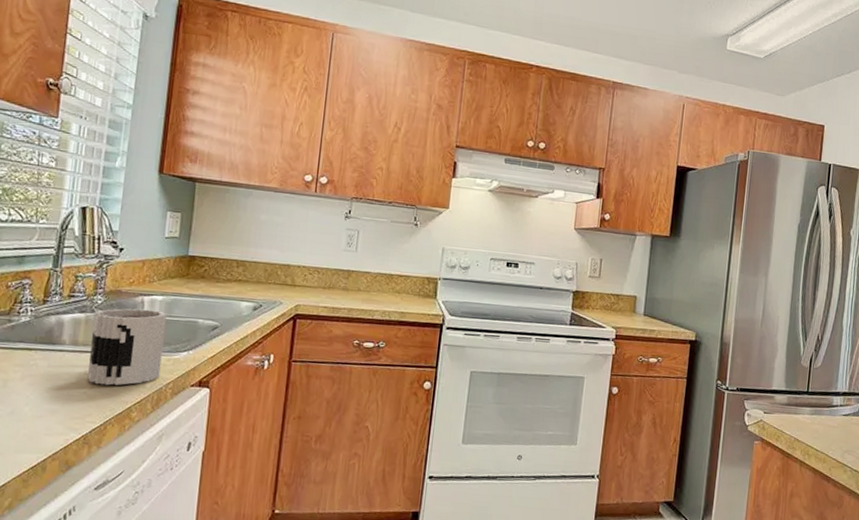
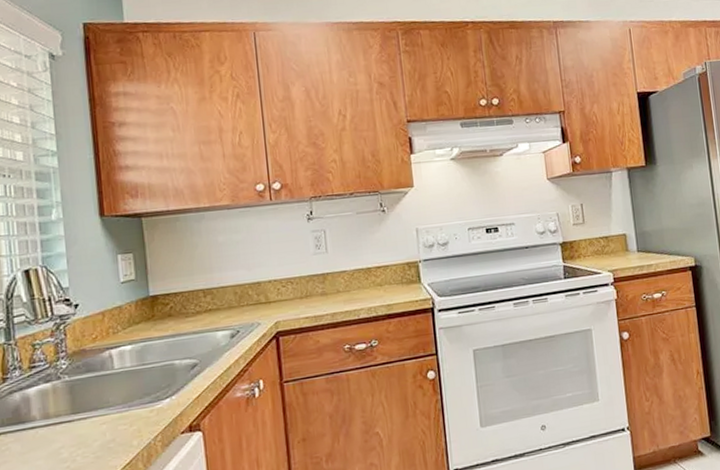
mug: present [88,308,167,386] -> none [62,361,145,456]

